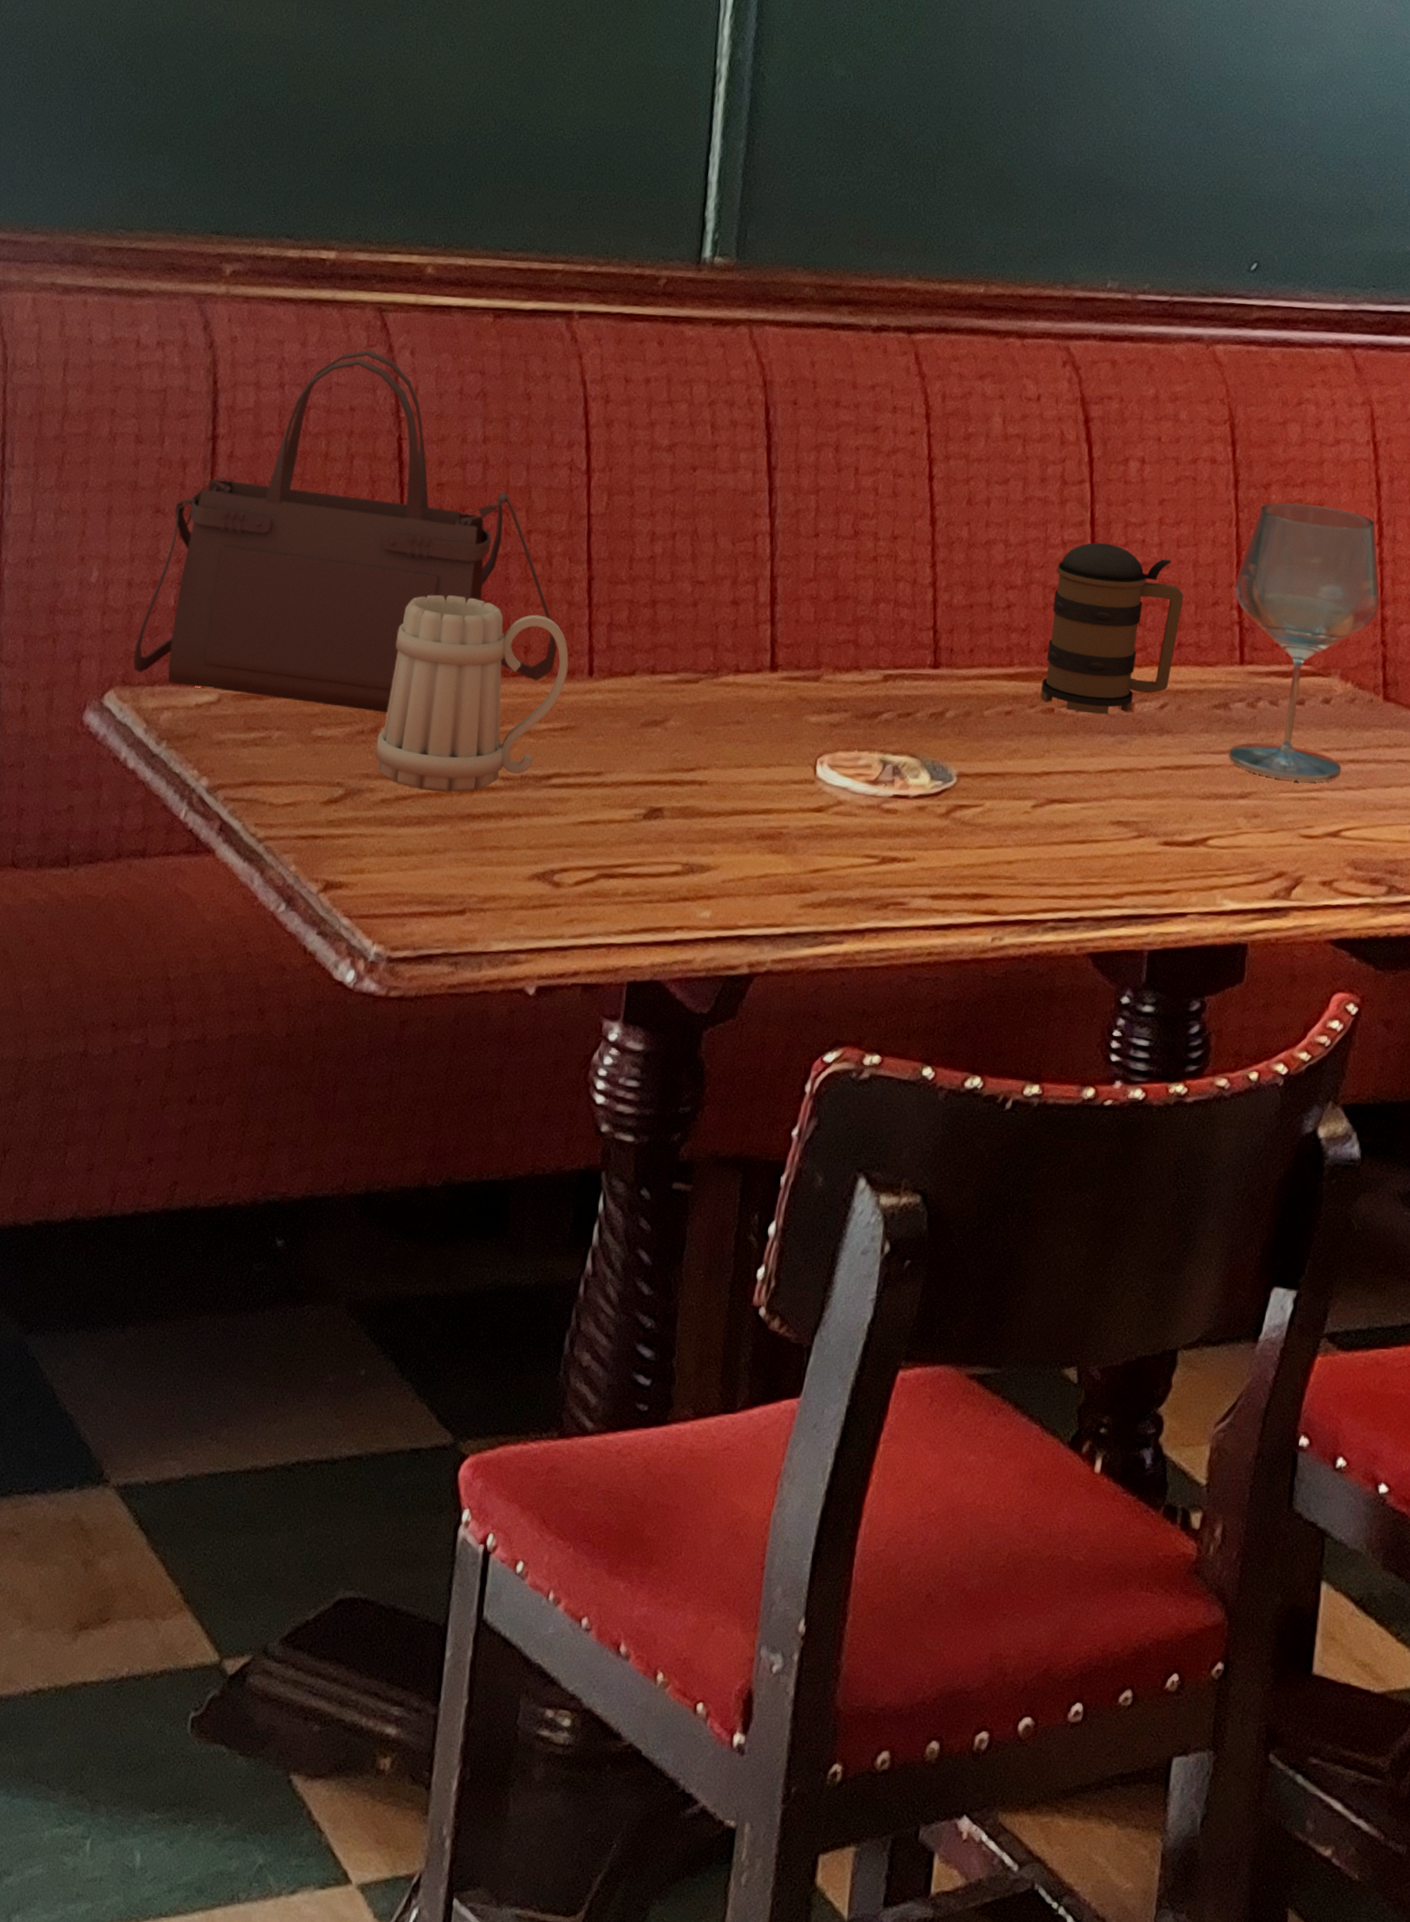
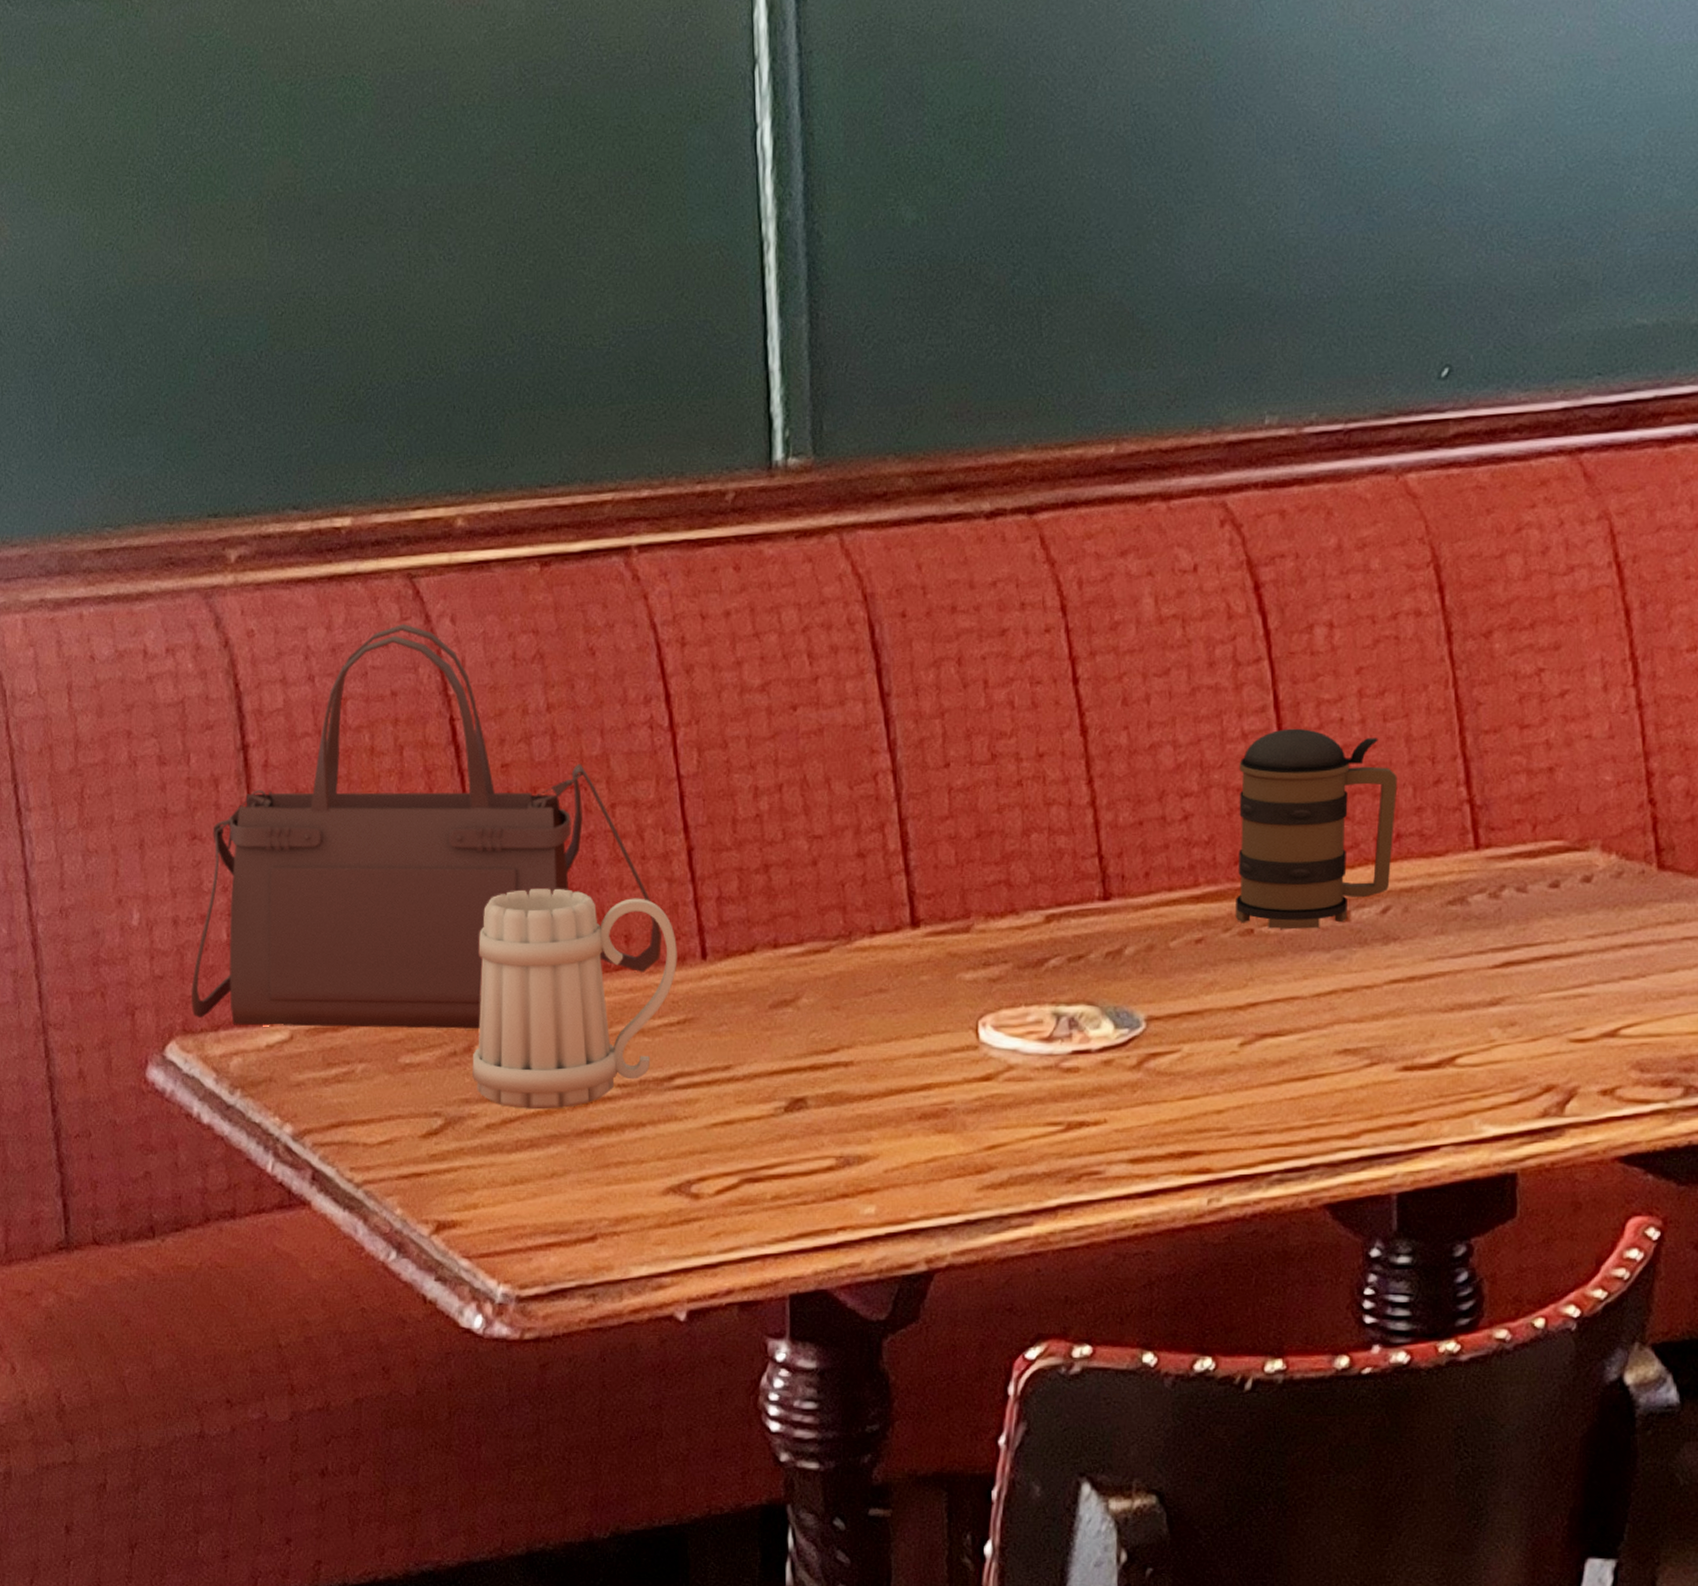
wine glass: present [1228,502,1380,782] -> none [1460,648,1642,978]

